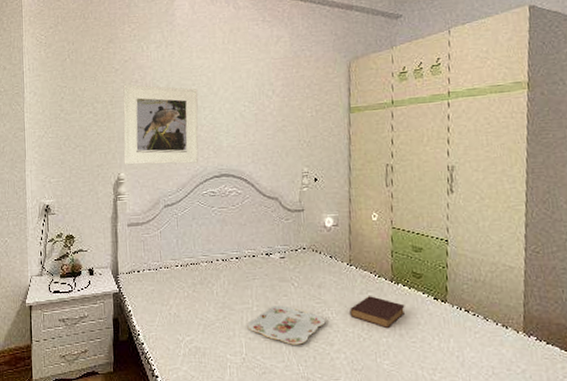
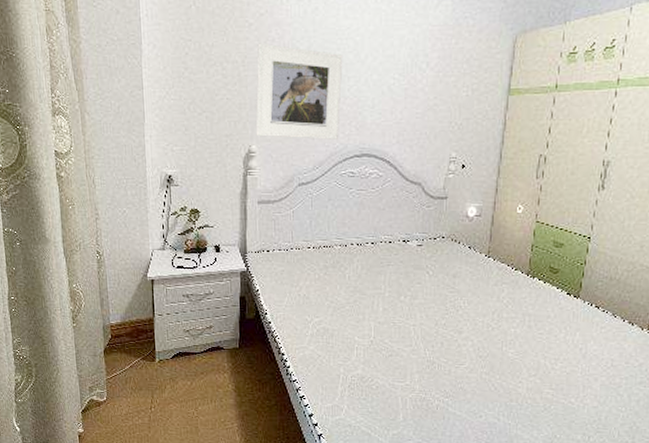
serving tray: present [247,305,326,345] -> none [378,292,457,331]
book: present [350,296,405,329] -> none [482,288,538,320]

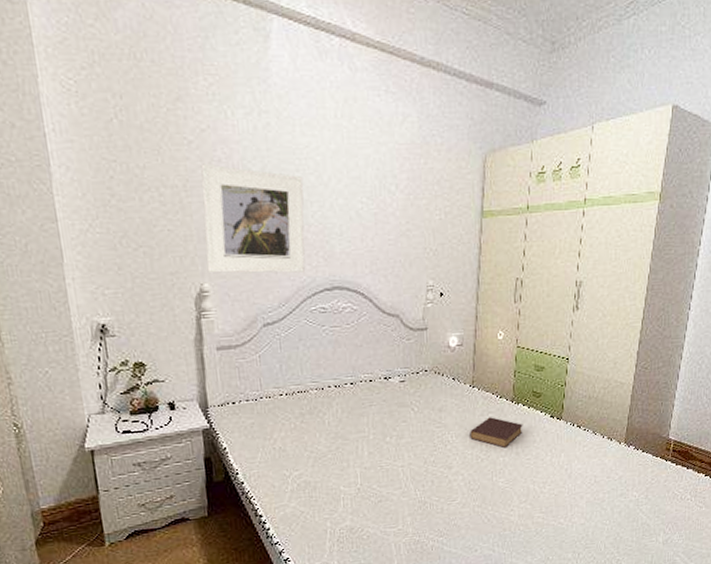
book: none [482,288,538,320] -> present [470,417,523,449]

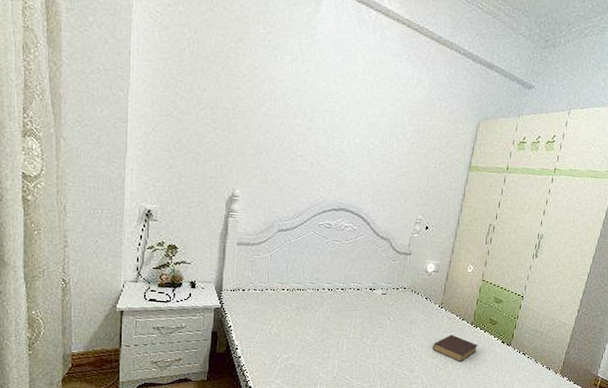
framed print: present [201,164,306,274] -> none [240,94,330,193]

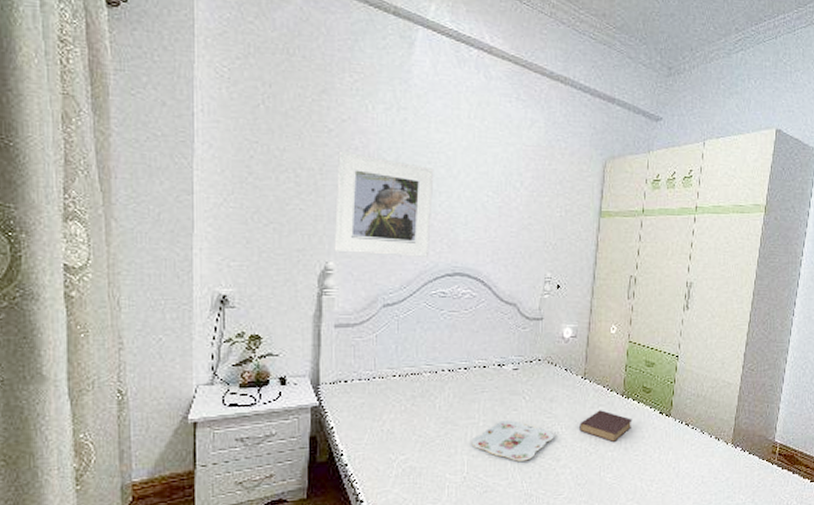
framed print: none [240,94,330,193] -> present [334,150,434,257]
serving tray: none [342,335,411,370] -> present [471,420,554,461]

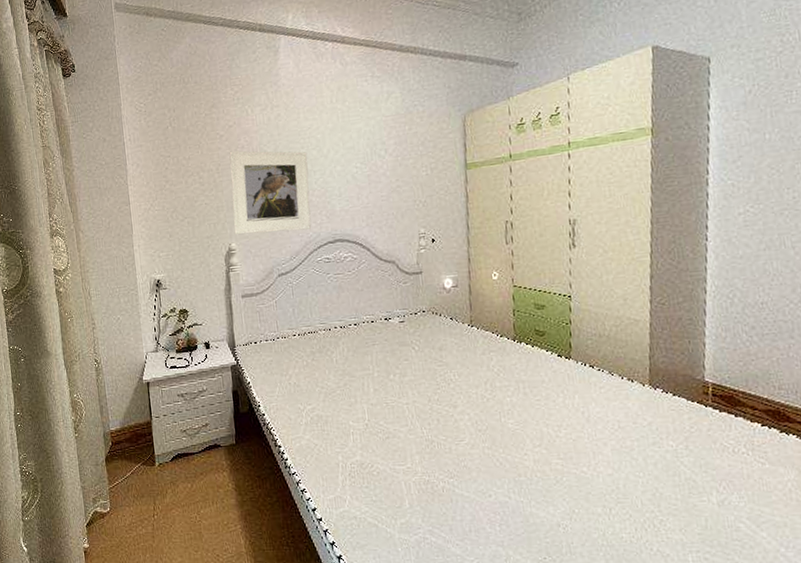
serving tray: present [471,420,554,461] -> none [368,370,448,409]
book: present [579,410,633,443] -> none [472,356,529,388]

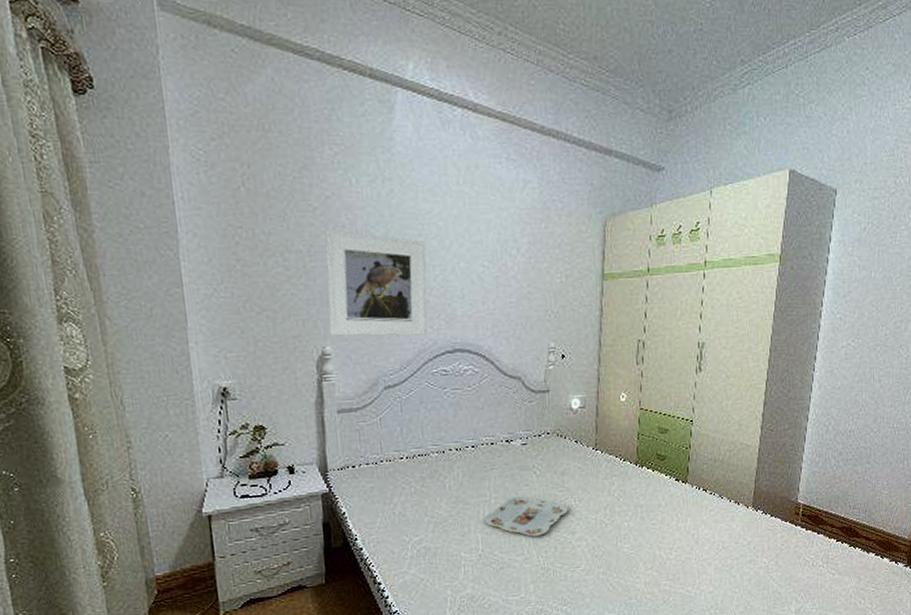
serving tray: none [368,370,448,409] -> present [484,496,568,537]

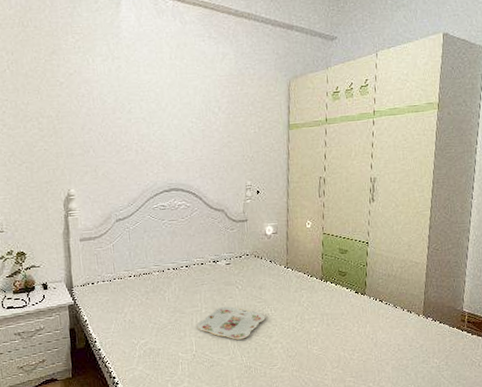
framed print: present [325,229,427,336] -> none [69,98,149,181]

